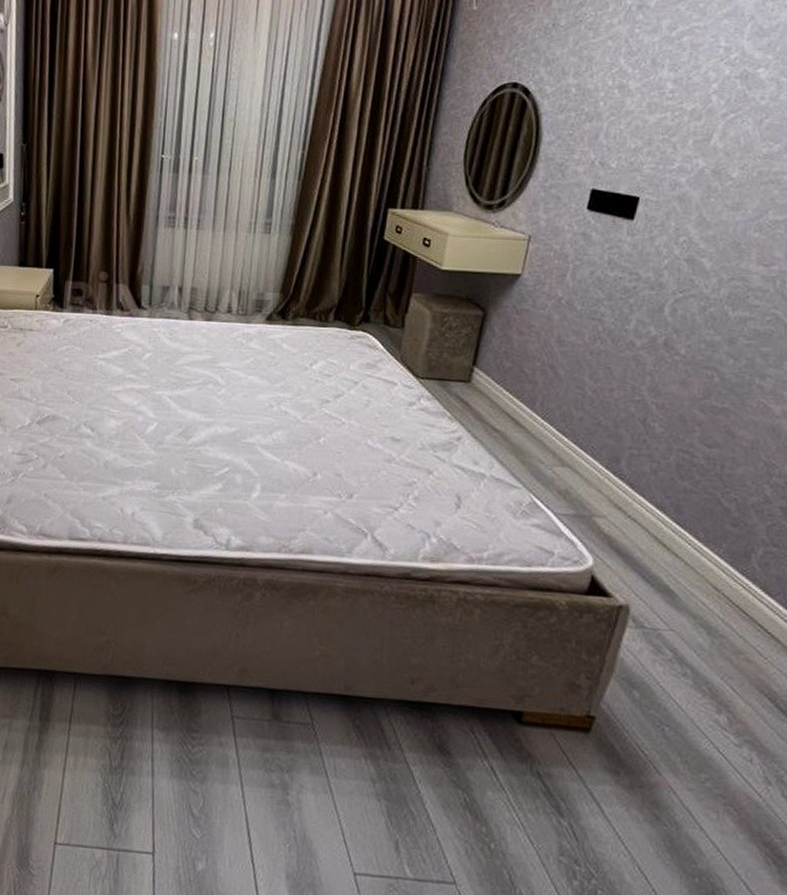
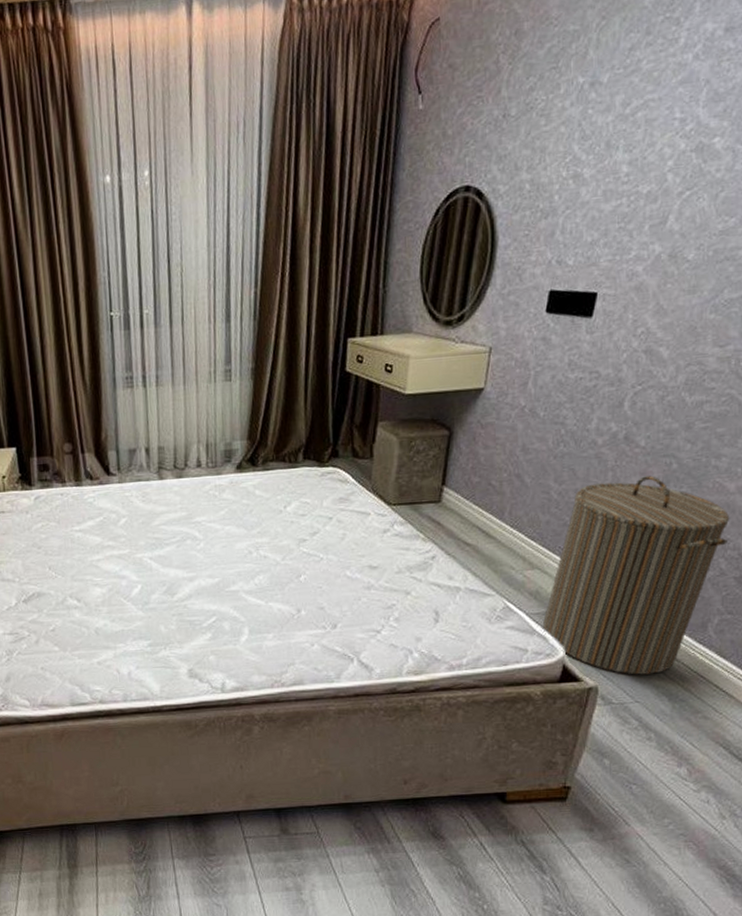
laundry hamper: none [572,385,776,601] -> present [543,476,730,675]

